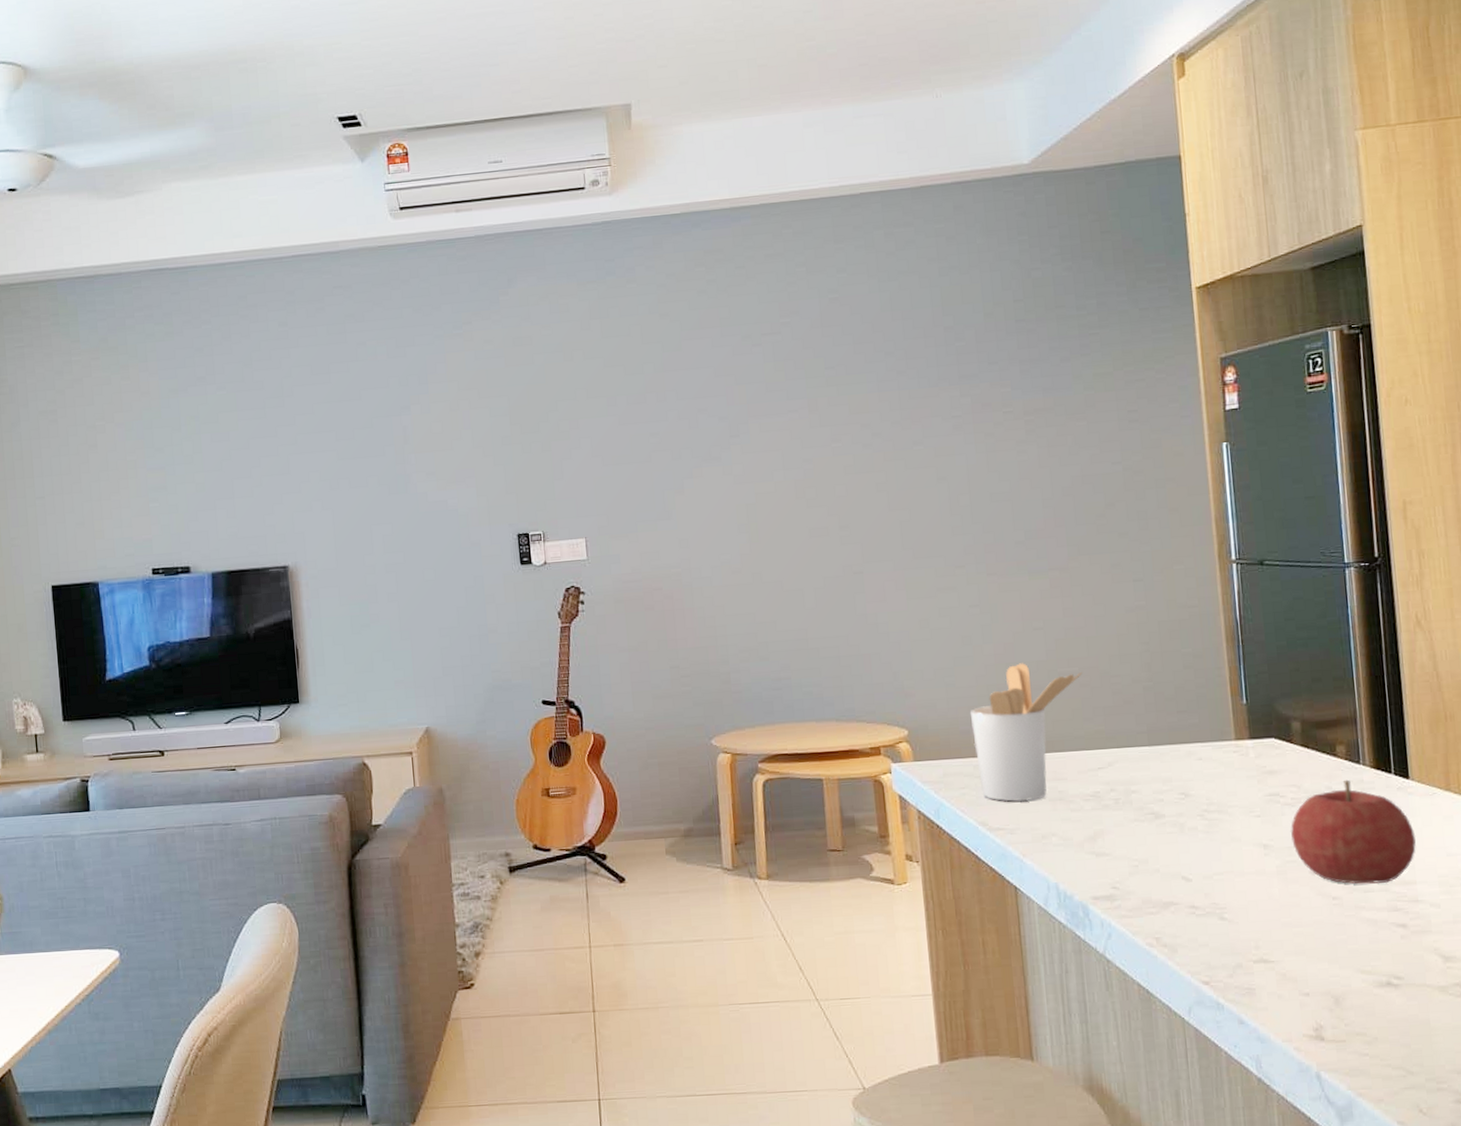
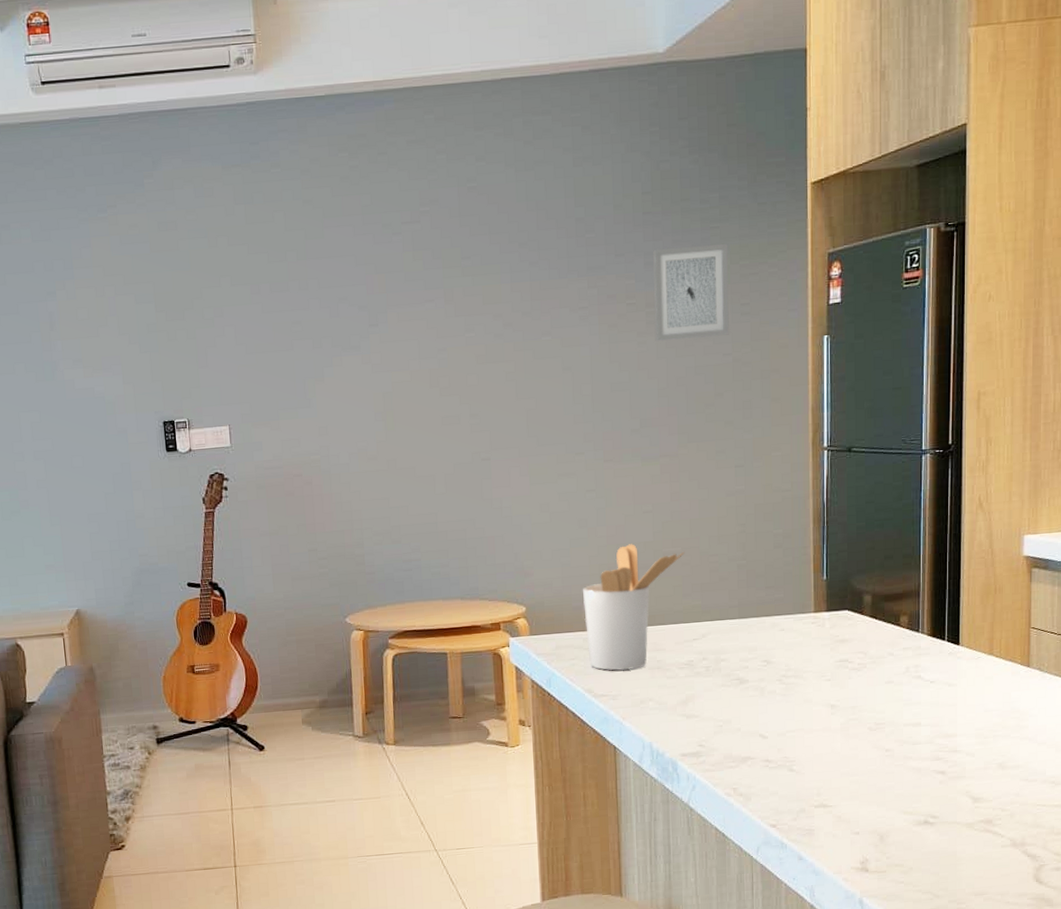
wall art: none [1029,349,1117,450] -> present [653,243,729,341]
fruit: present [1291,779,1416,884] -> none [856,646,959,738]

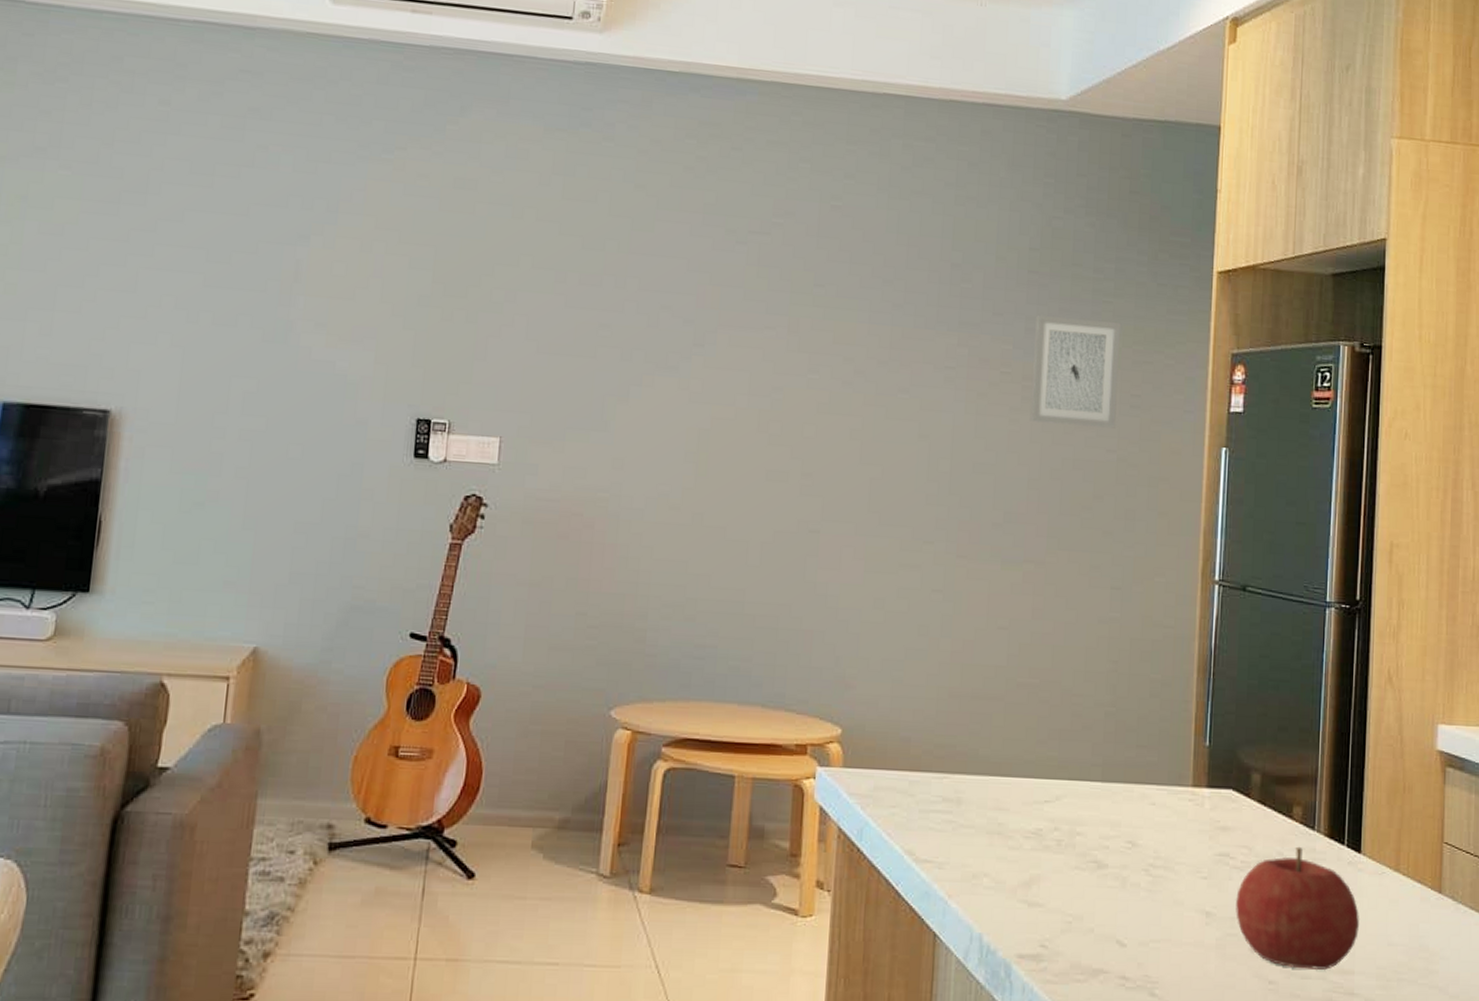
utensil holder: present [582,544,685,671] -> none [913,665,1043,832]
fruit: none [856,646,959,738] -> present [1236,846,1359,970]

